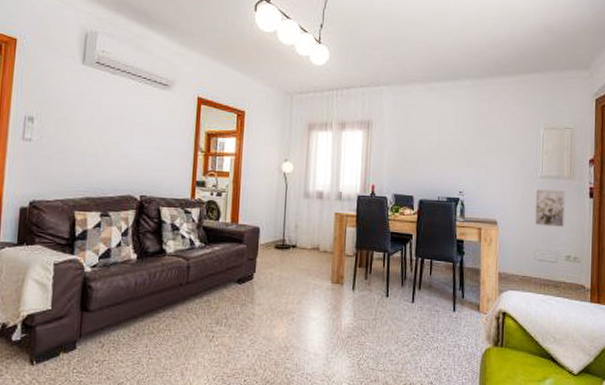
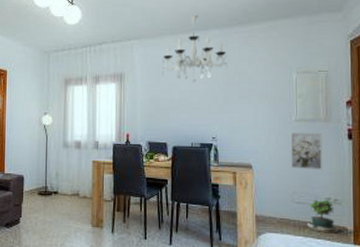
chandelier: none [411,63,477,134] -> present [162,15,227,82]
potted plant: none [548,257,577,292] -> present [307,199,339,234]

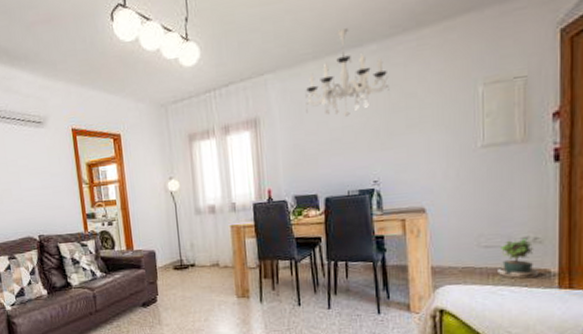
wall art: present [290,133,323,170] -> none [475,158,519,207]

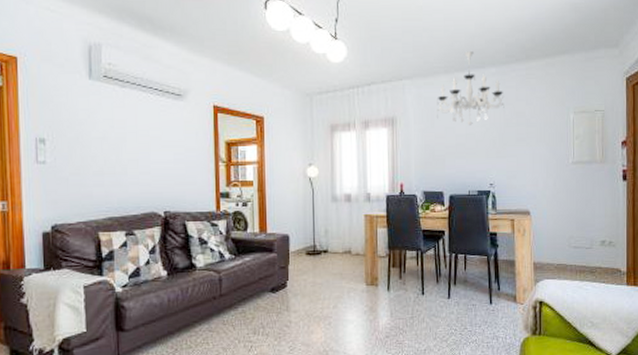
potted plant: present [498,239,540,279] -> none [583,242,613,276]

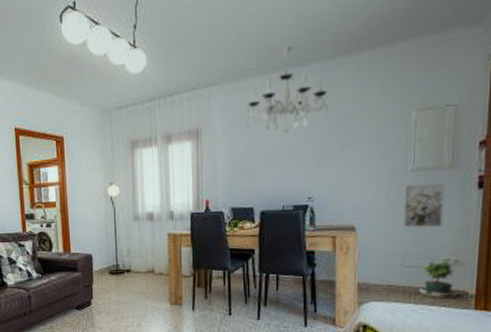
wall art: none [567,175,599,214] -> present [402,183,446,228]
potted plant: none [583,242,613,276] -> present [419,261,458,299]

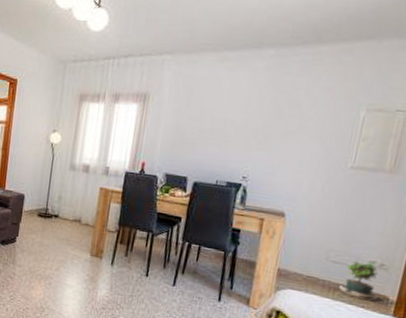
chandelier: present [247,46,328,133] -> none [194,28,280,111]
wall art: present [402,183,446,228] -> none [332,181,384,230]

